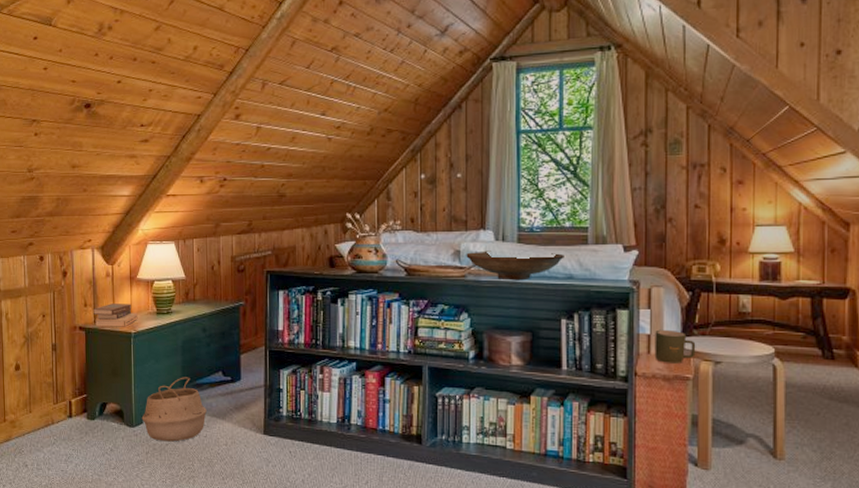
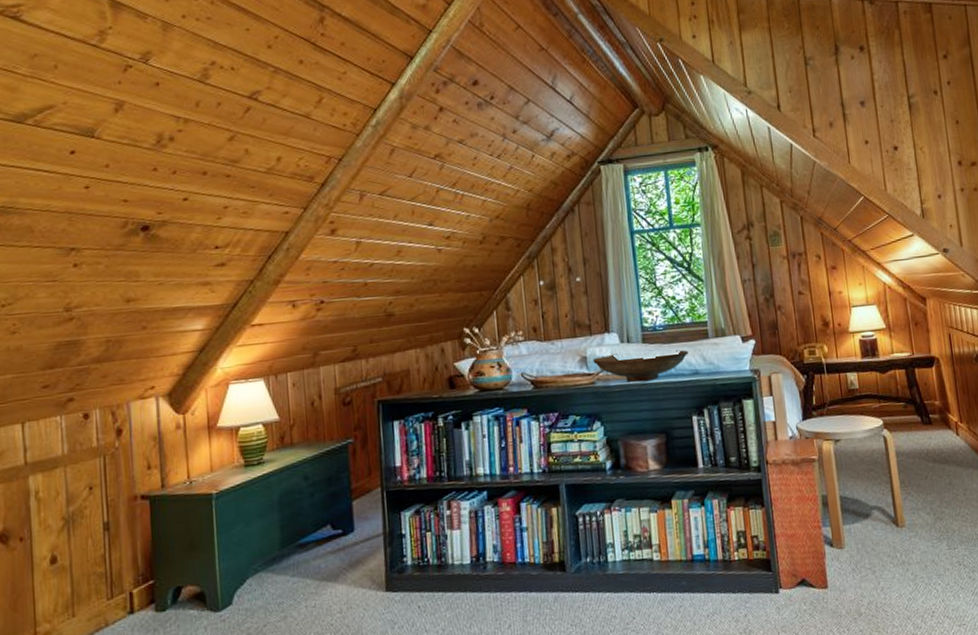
books: present [94,304,138,327] -> none [160,458,220,493]
woven basket: present [141,377,207,442] -> none [230,537,314,623]
mug: present [654,329,696,365] -> none [779,414,818,449]

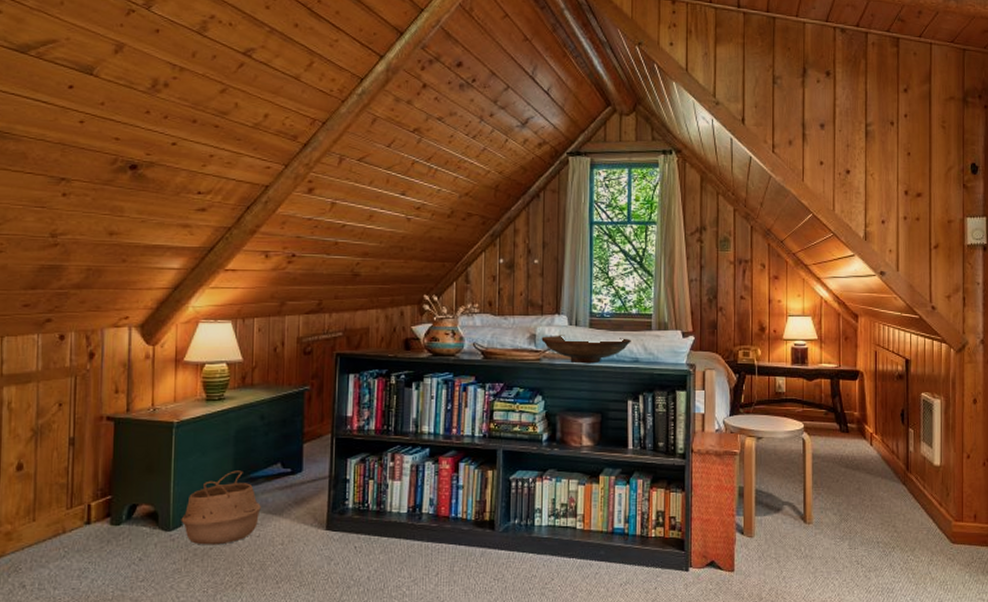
woven basket: none [230,537,314,623] -> present [181,470,261,545]

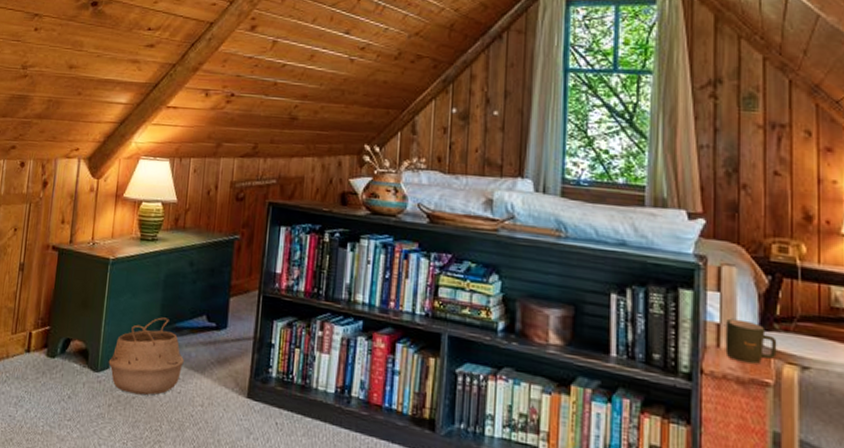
decorative bowl: present [541,336,631,364] -> none [499,202,616,242]
mug: none [708,409,742,441] -> present [725,318,777,366]

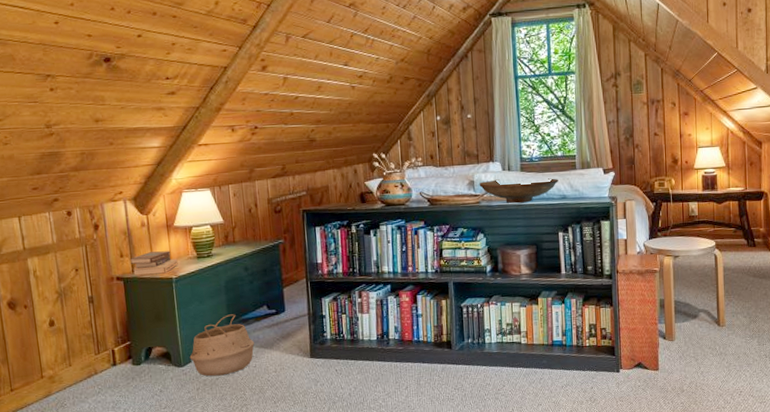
books: none [70,222,119,252] -> present [131,251,178,276]
decorative bowl: none [499,202,616,242] -> present [479,178,558,204]
mug: present [725,318,777,366] -> none [630,234,660,262]

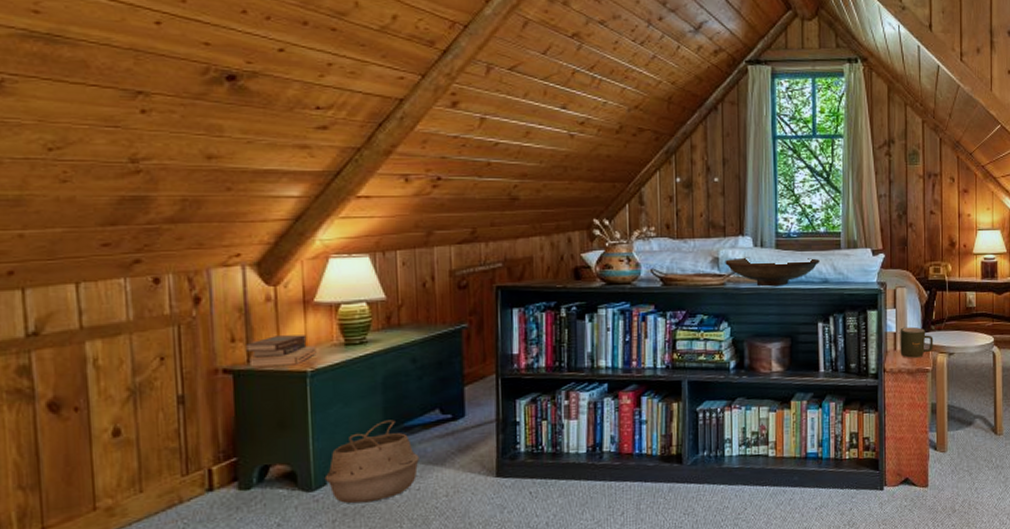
mug: none [630,234,660,262] -> present [900,326,934,359]

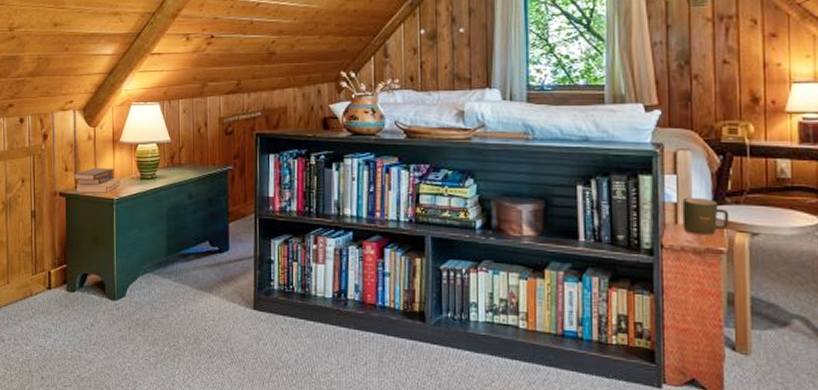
woven basket: present [324,420,419,504] -> none [124,246,193,317]
decorative bowl: present [725,258,820,287] -> none [470,112,579,143]

